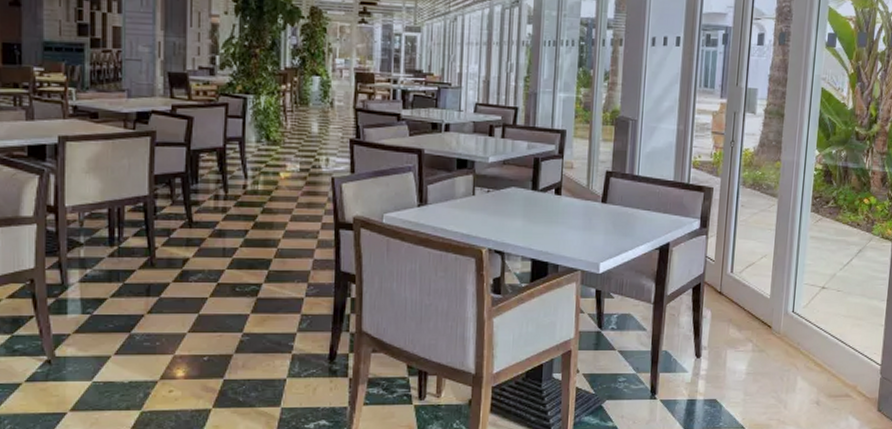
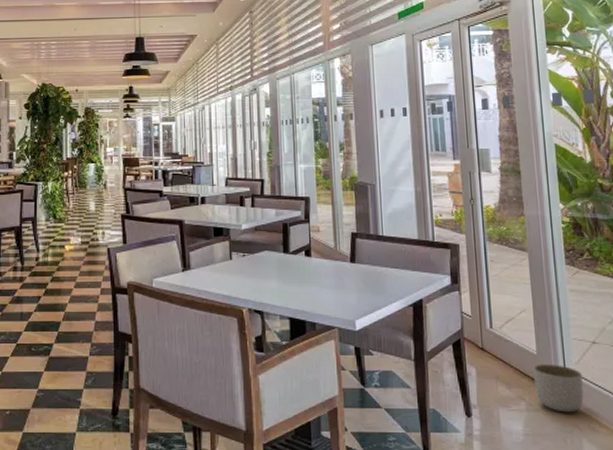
planter: none [763,307,807,353] -> present [533,363,584,413]

